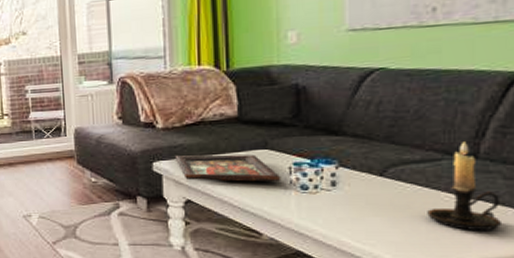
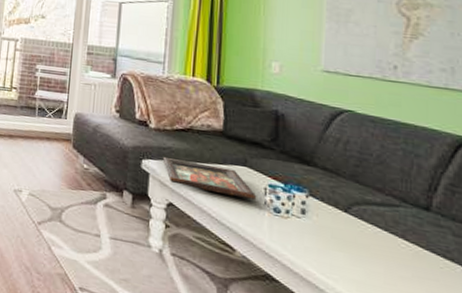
candle holder: present [427,142,501,232] -> none [386,192,451,285]

